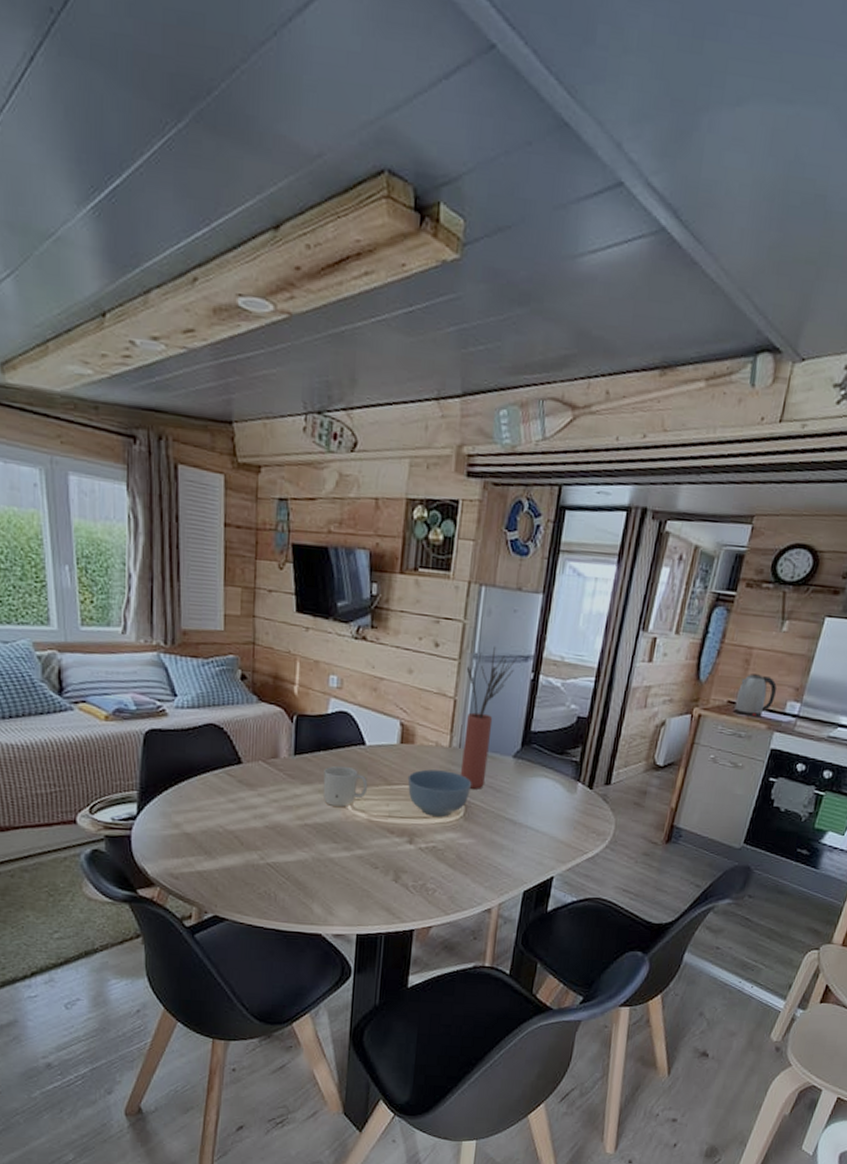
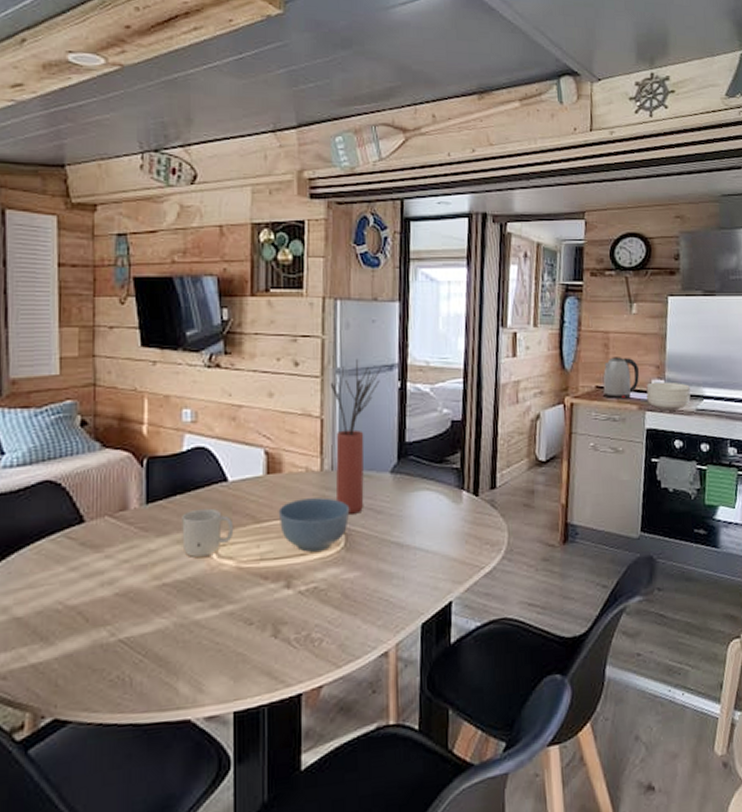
bowl: none [778,704,828,735] -> present [646,382,691,411]

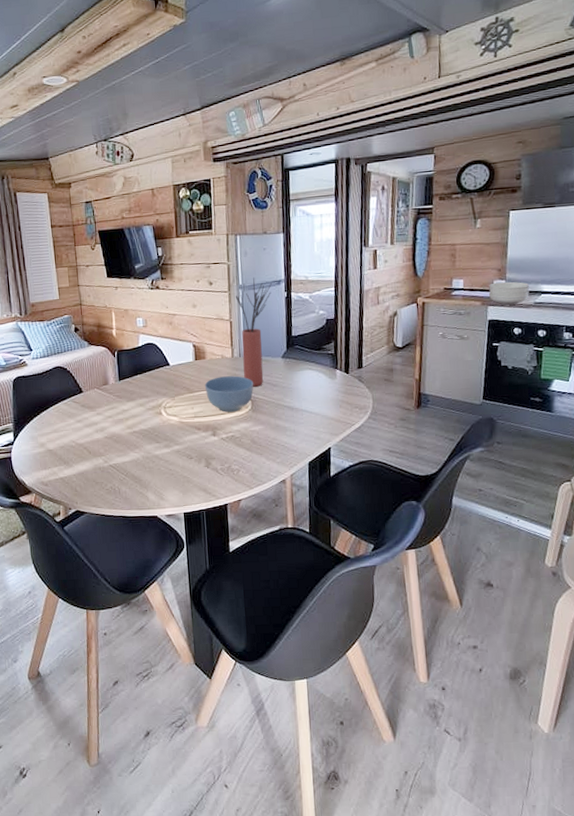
mug: present [182,508,234,557] -> none [142,383,176,415]
kettle: present [603,357,639,400] -> none [450,263,482,298]

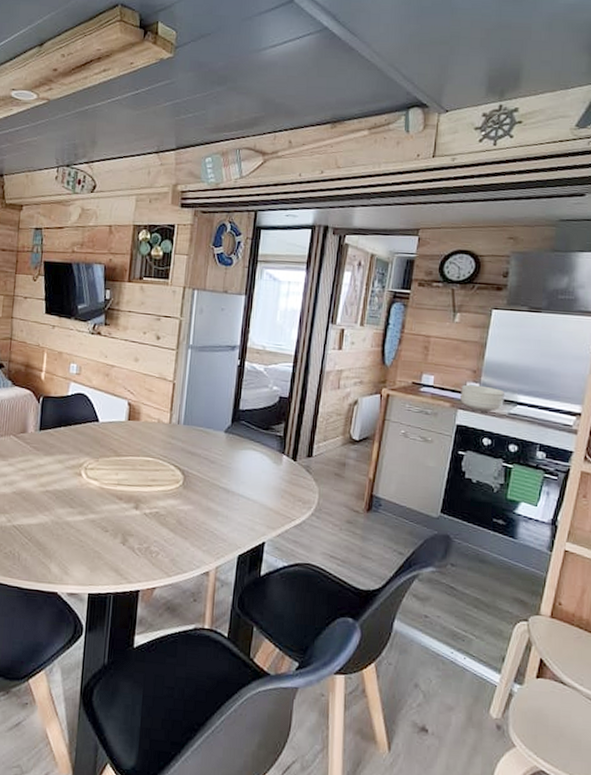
bowl: present [204,376,254,412] -> none [134,443,190,485]
vase: present [235,277,272,387] -> none [179,338,225,461]

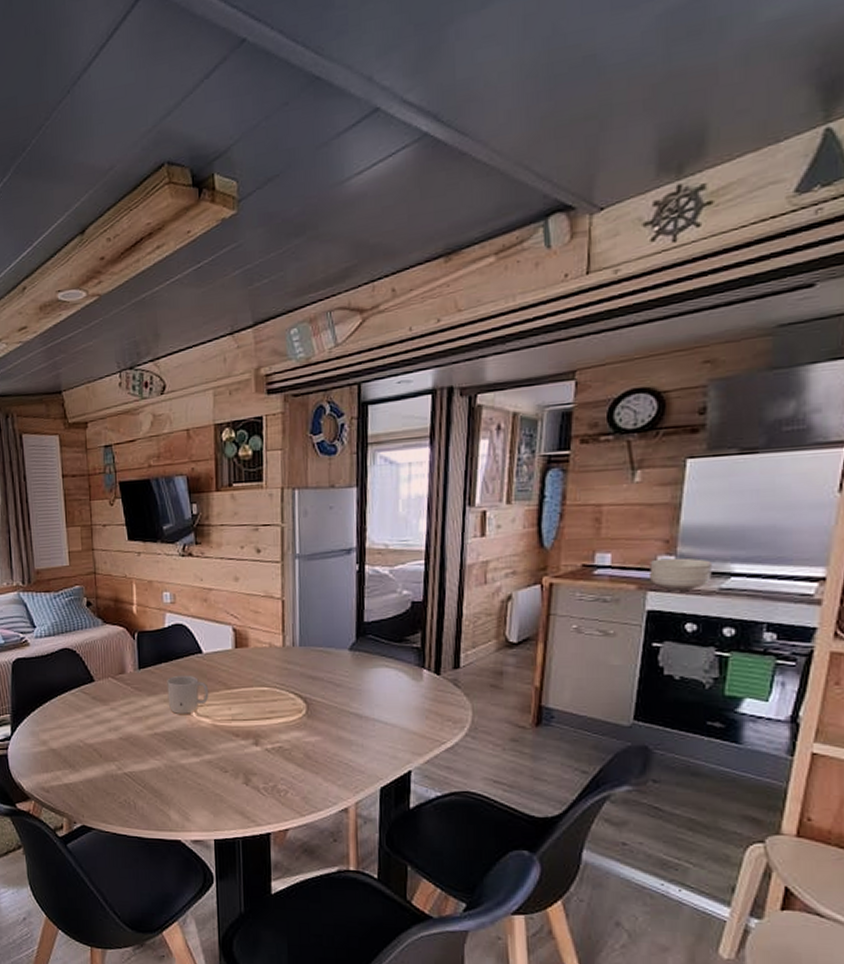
mug: none [62,439,101,476] -> present [167,675,209,714]

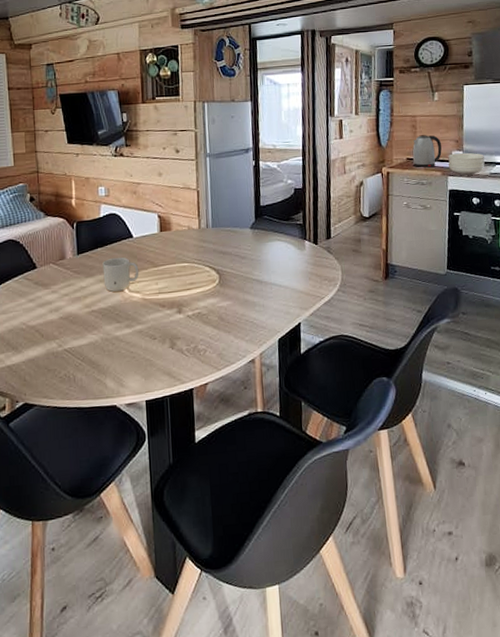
kettle: none [591,532,640,579] -> present [412,135,442,168]

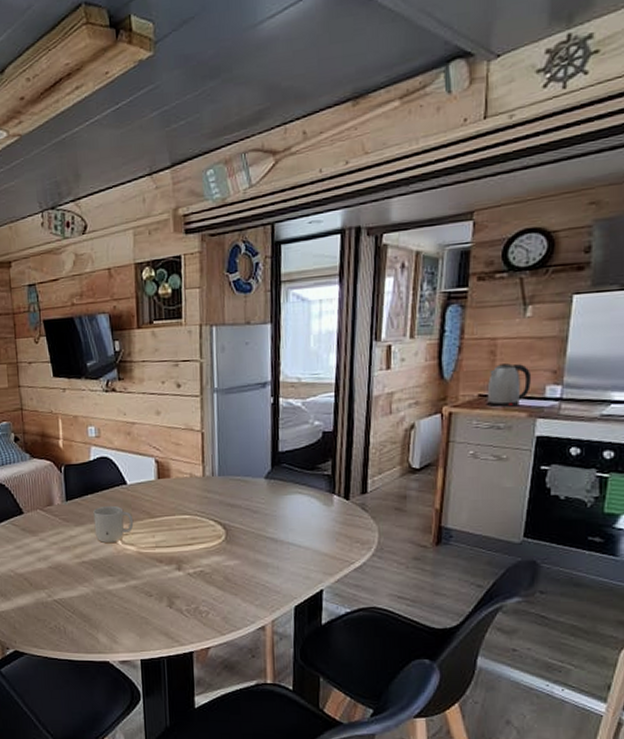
bowl: present [448,152,485,175] -> none [539,387,596,418]

